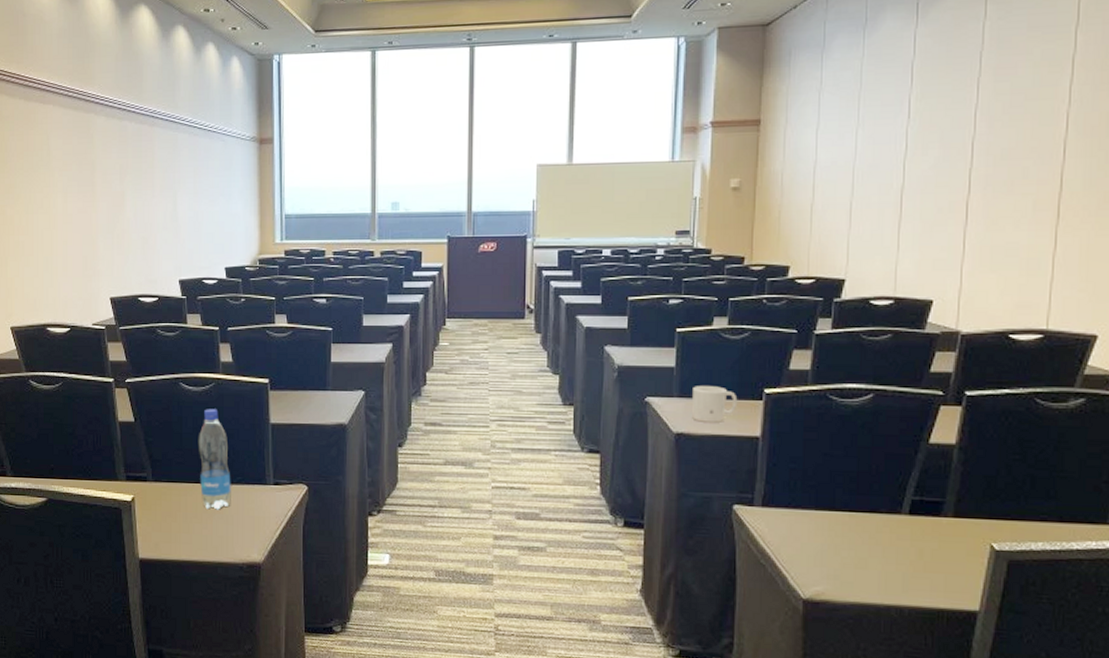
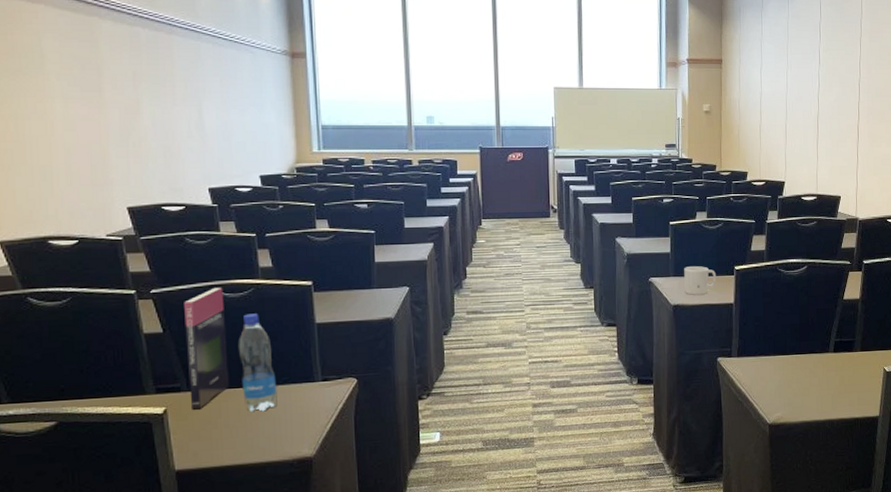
book: none [153,380,189,502] -> present [184,287,229,411]

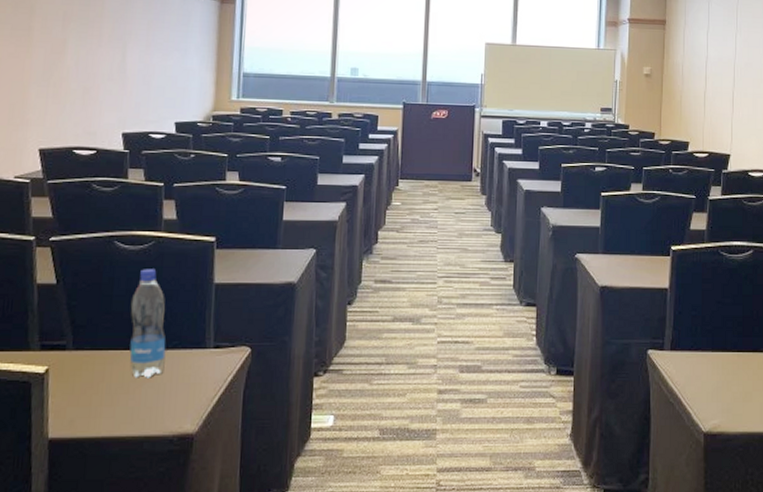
book: present [184,287,229,411] -> none [74,238,124,373]
mug: present [683,266,717,295] -> none [613,244,651,276]

